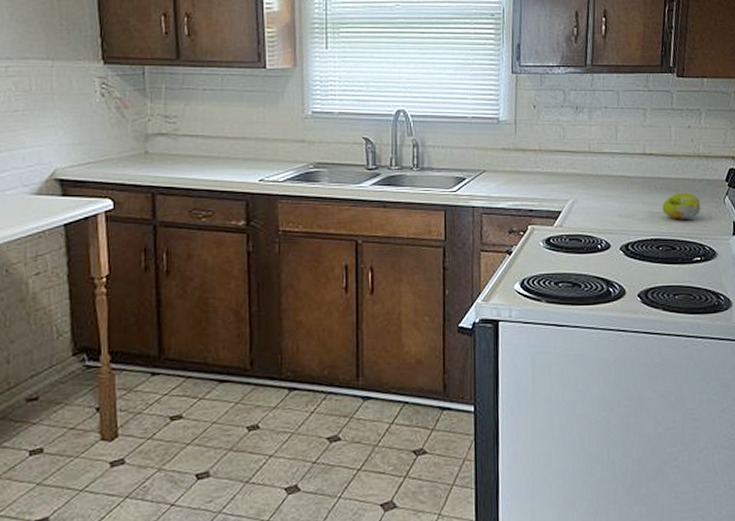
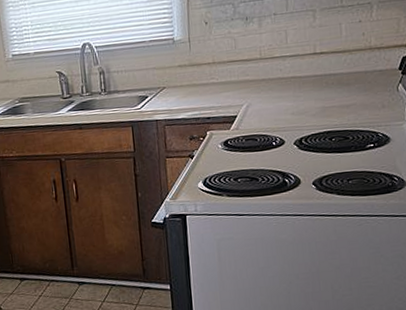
fruit: present [662,192,701,220] -> none [334,84,374,112]

